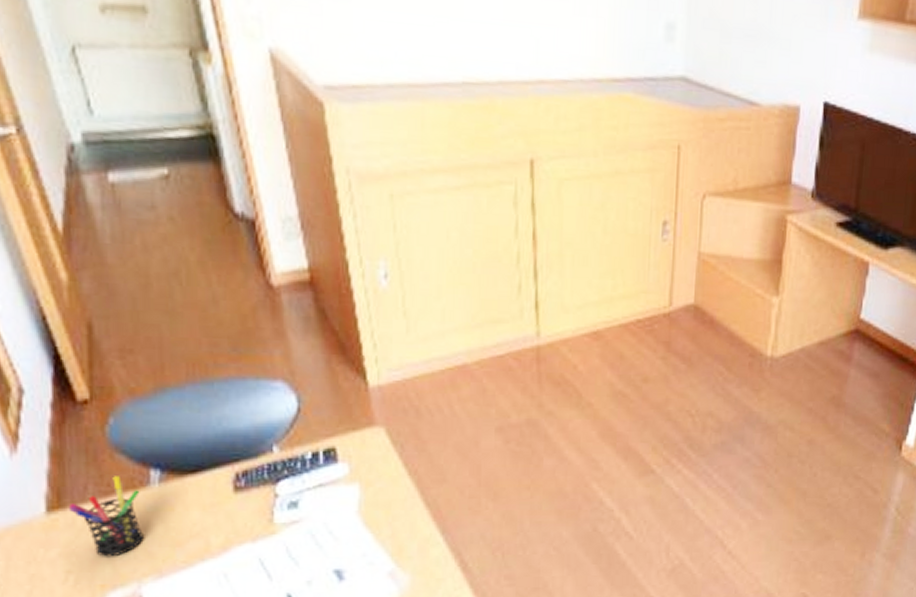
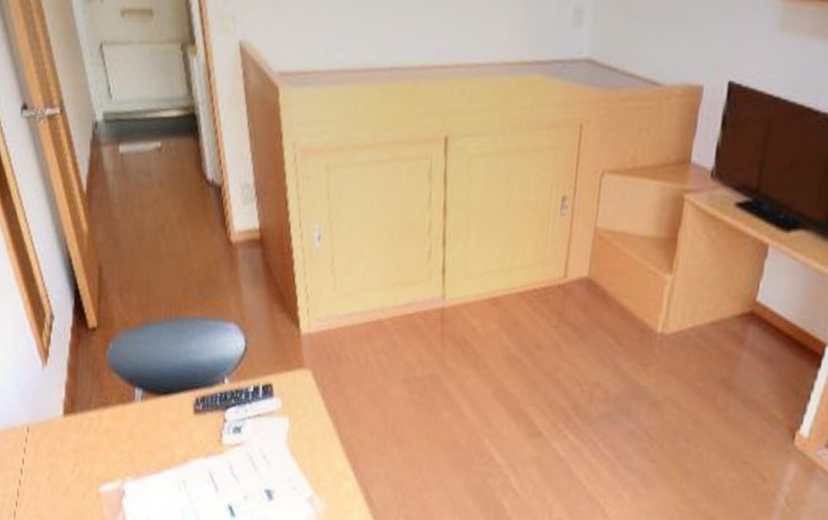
pen holder: present [69,476,144,557] -> none [79,391,128,457]

